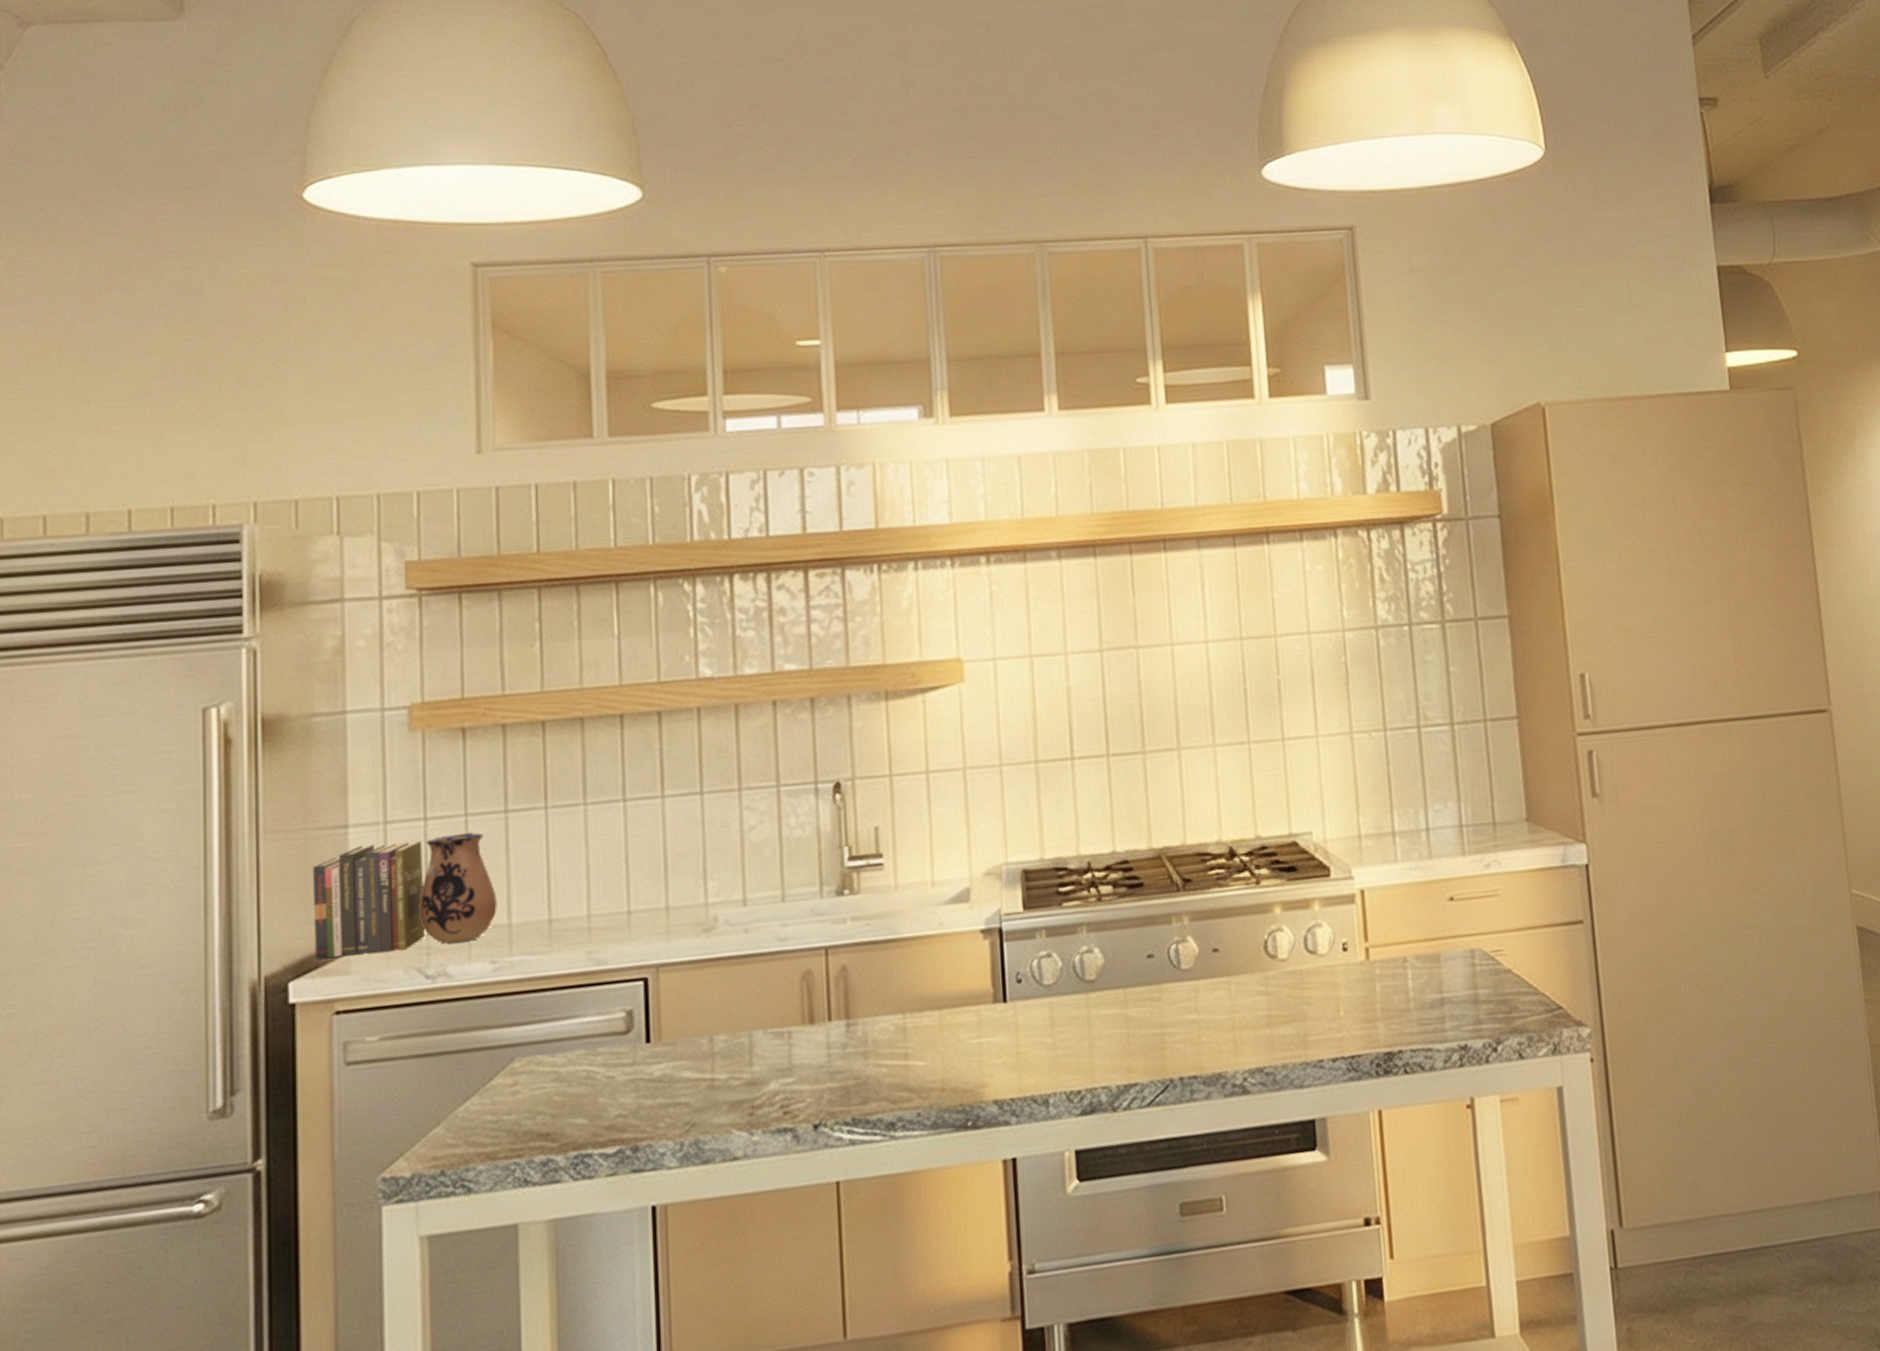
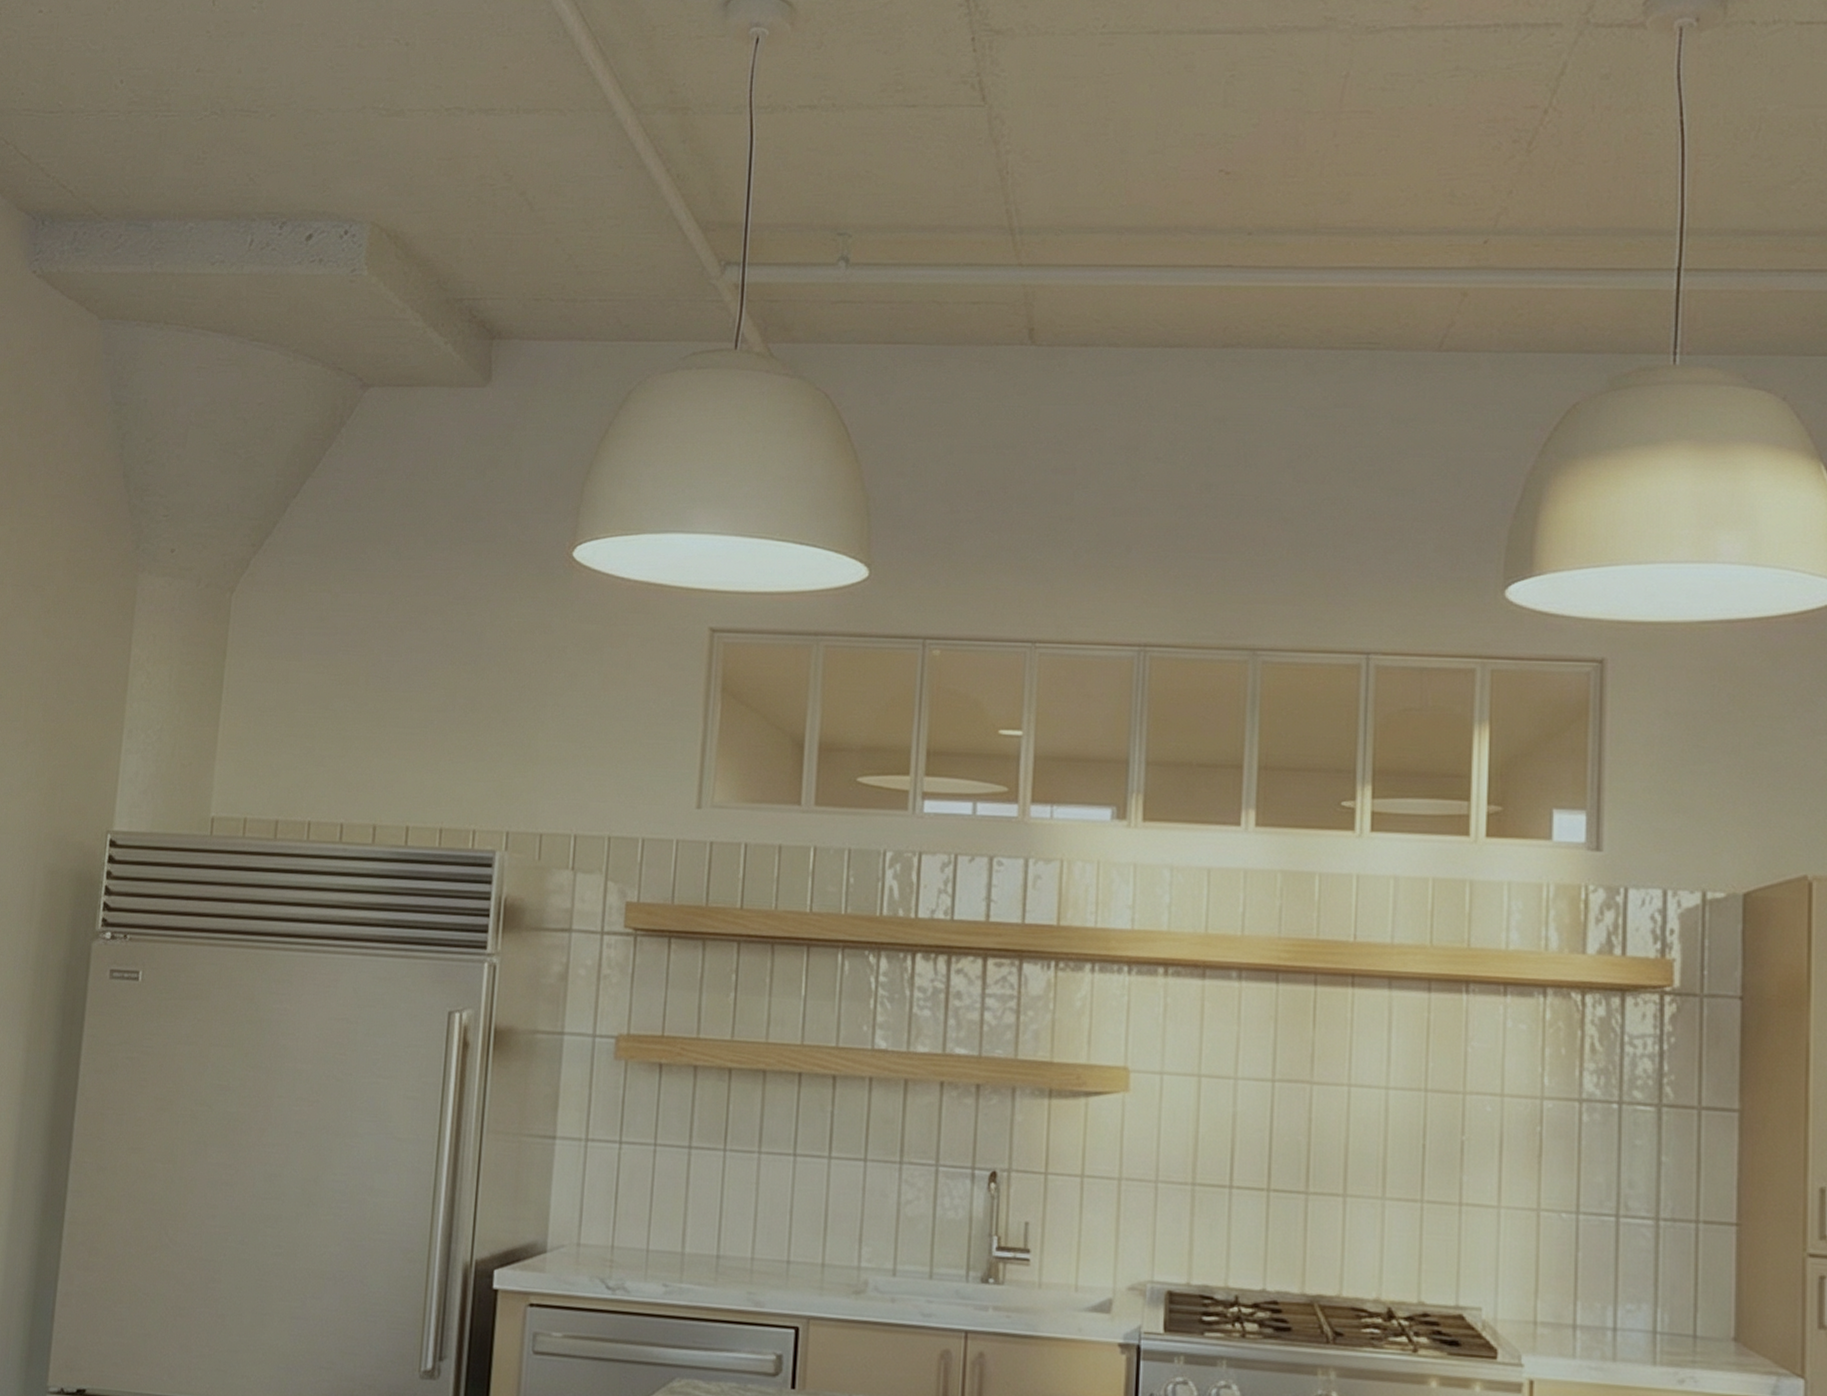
books: present [312,841,424,959] -> none [518,1157,616,1259]
ceramic pitcher: present [419,832,497,943] -> none [607,1160,674,1262]

